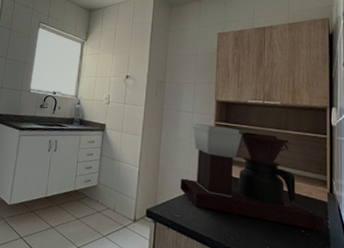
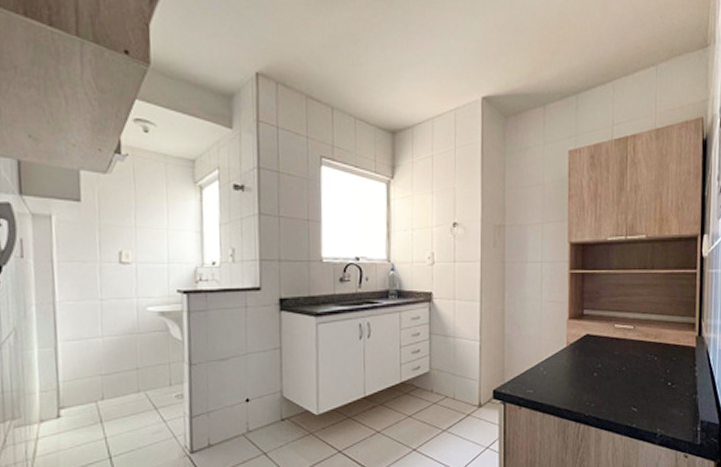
coffee maker: present [180,123,325,233] -> none [532,275,692,383]

